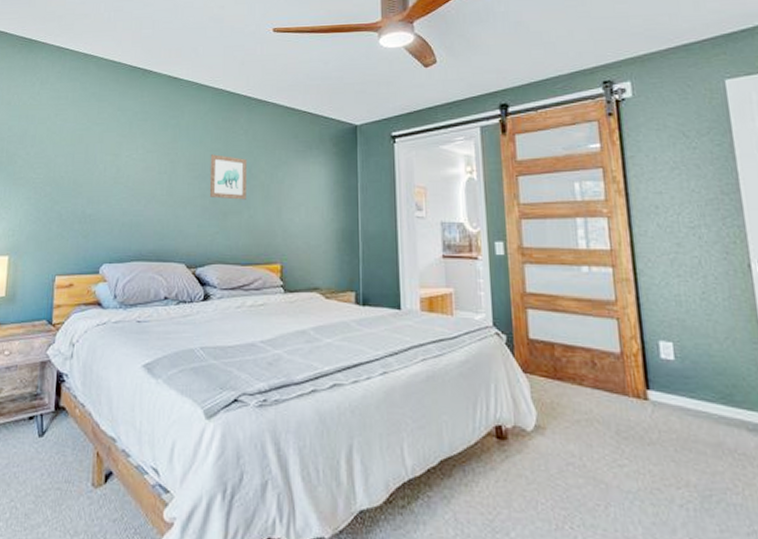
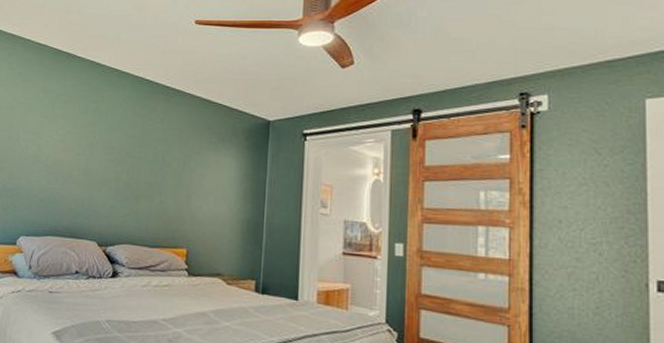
wall art: present [209,154,247,200] -> none [123,140,161,186]

